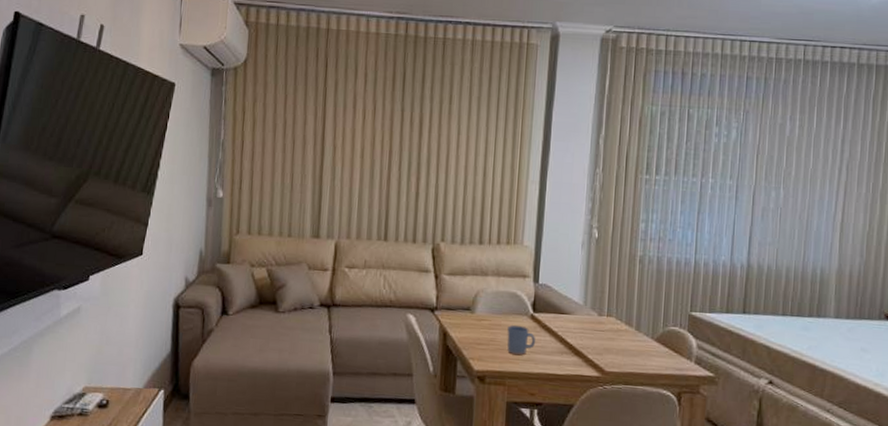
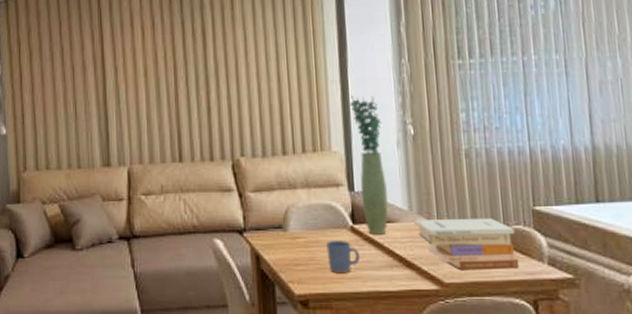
vase: none [543,196,571,326] -> present [350,95,388,236]
books: none [587,314,672,365] -> present [414,217,520,271]

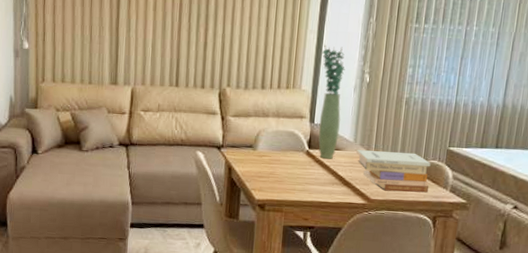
mug: present [326,241,361,274] -> none [285,160,311,186]

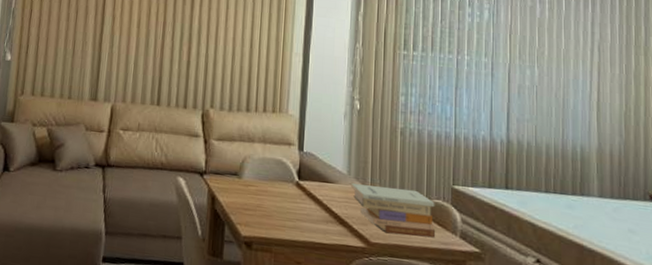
vase: present [318,45,345,160] -> none [308,68,334,194]

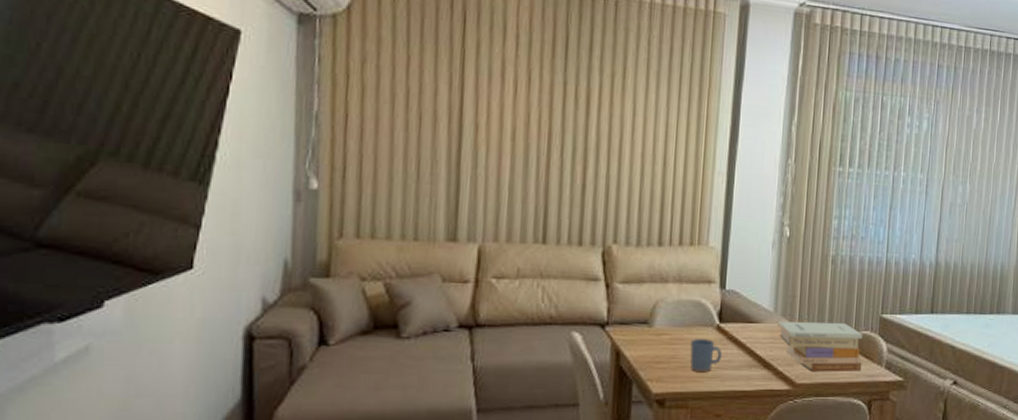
mug: none [273,192,302,223] -> present [690,339,723,373]

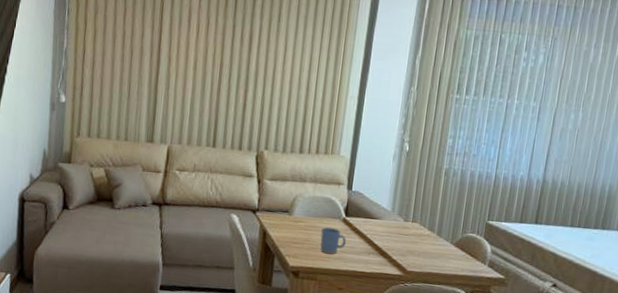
books: present [777,321,863,372] -> none [394,219,469,267]

